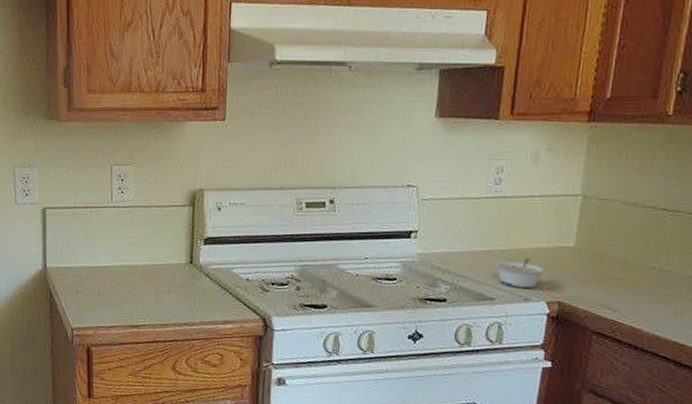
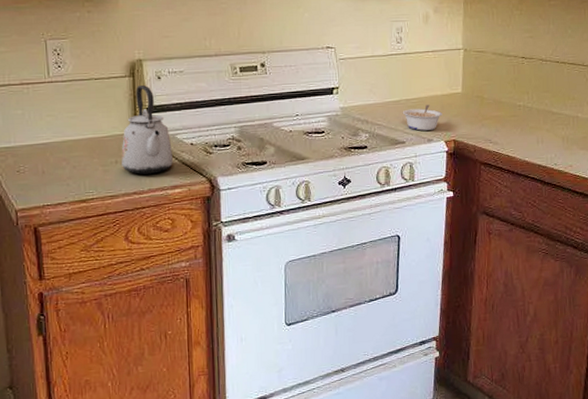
kettle: none [175,216,227,306] -> present [121,85,173,174]

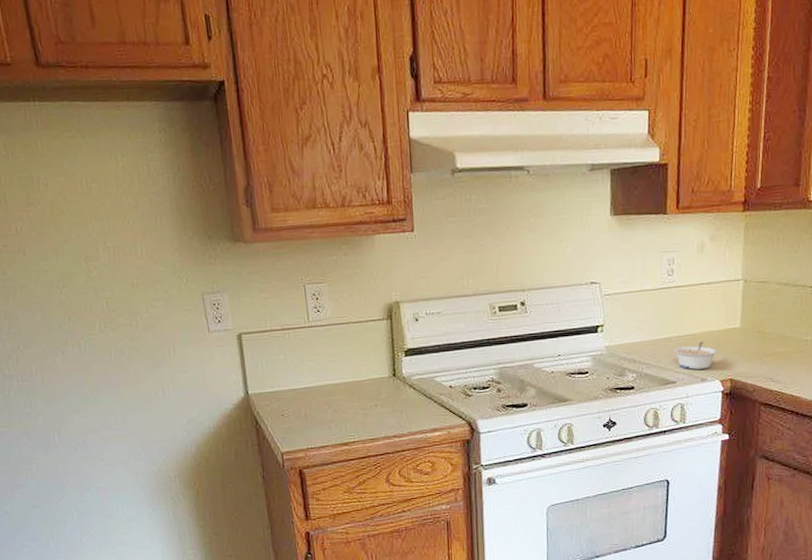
kettle: present [121,85,173,174] -> none [381,328,432,418]

